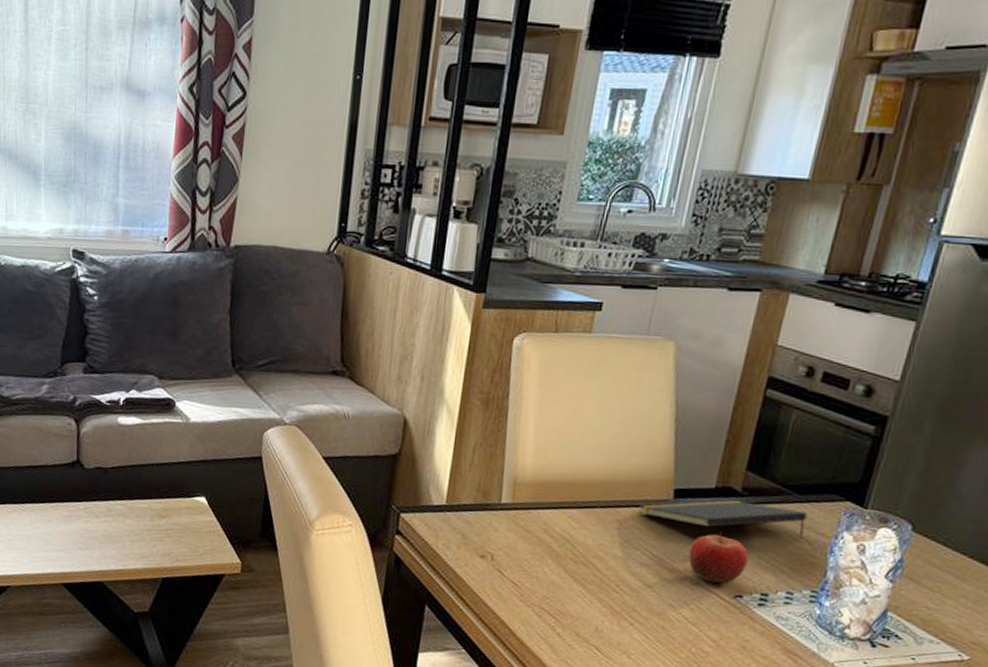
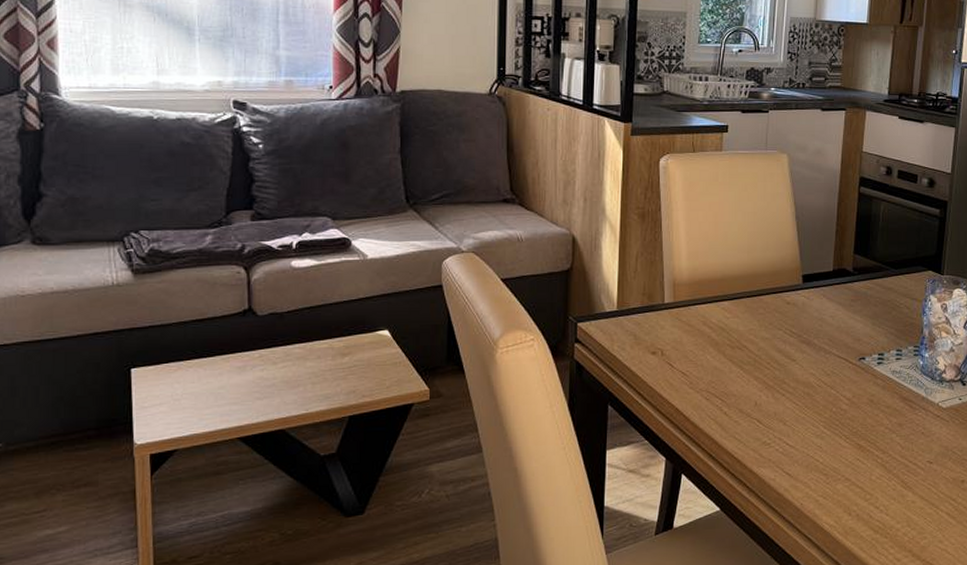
notepad: present [638,500,808,537] -> none [777,280,903,304]
fruit: present [688,531,749,584] -> none [820,306,865,350]

